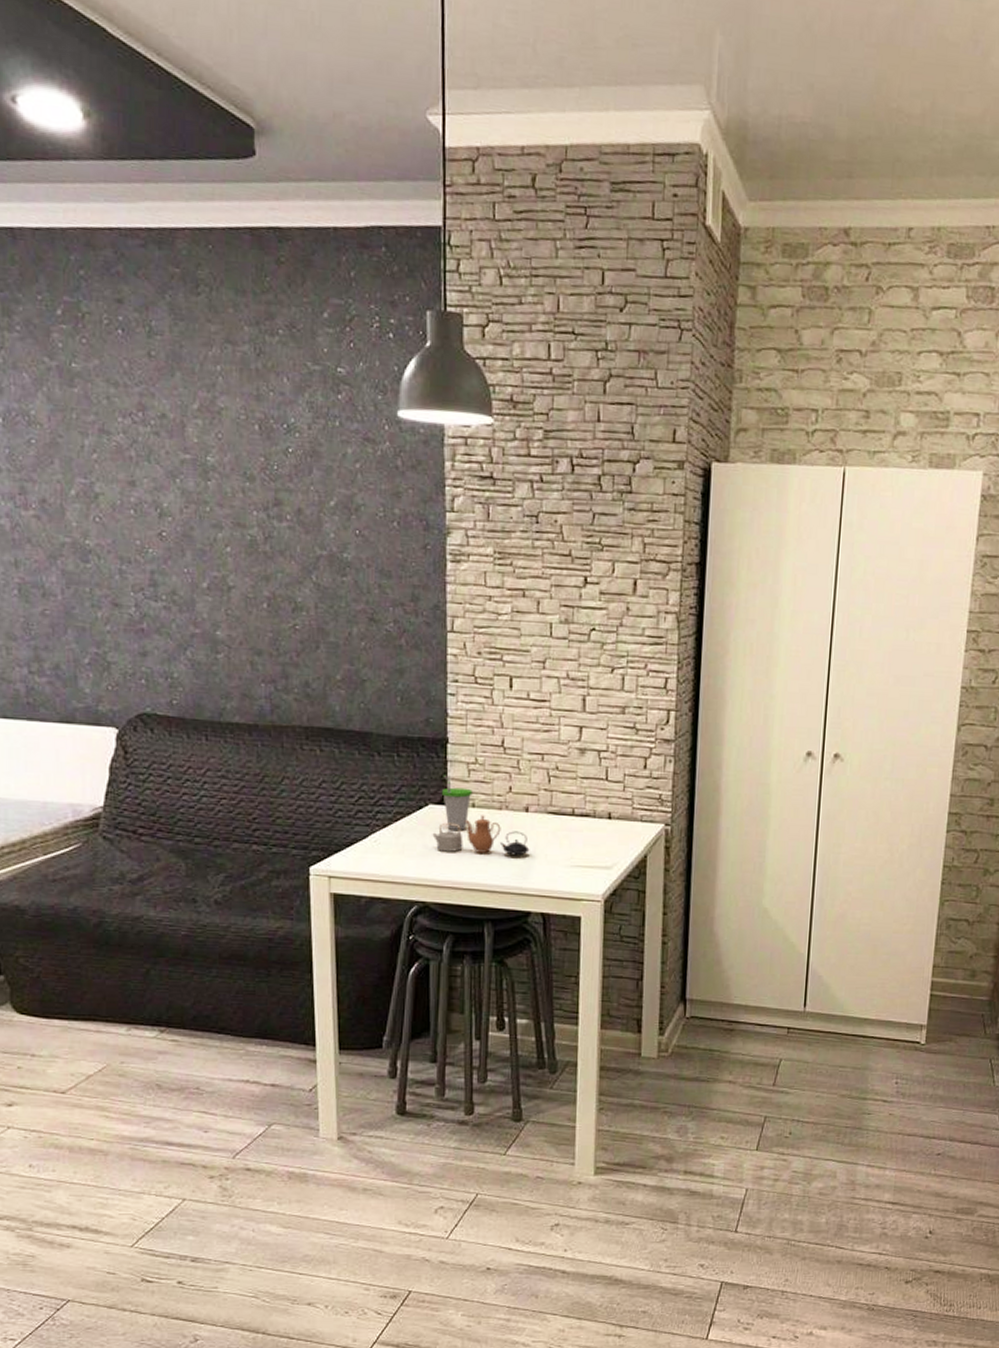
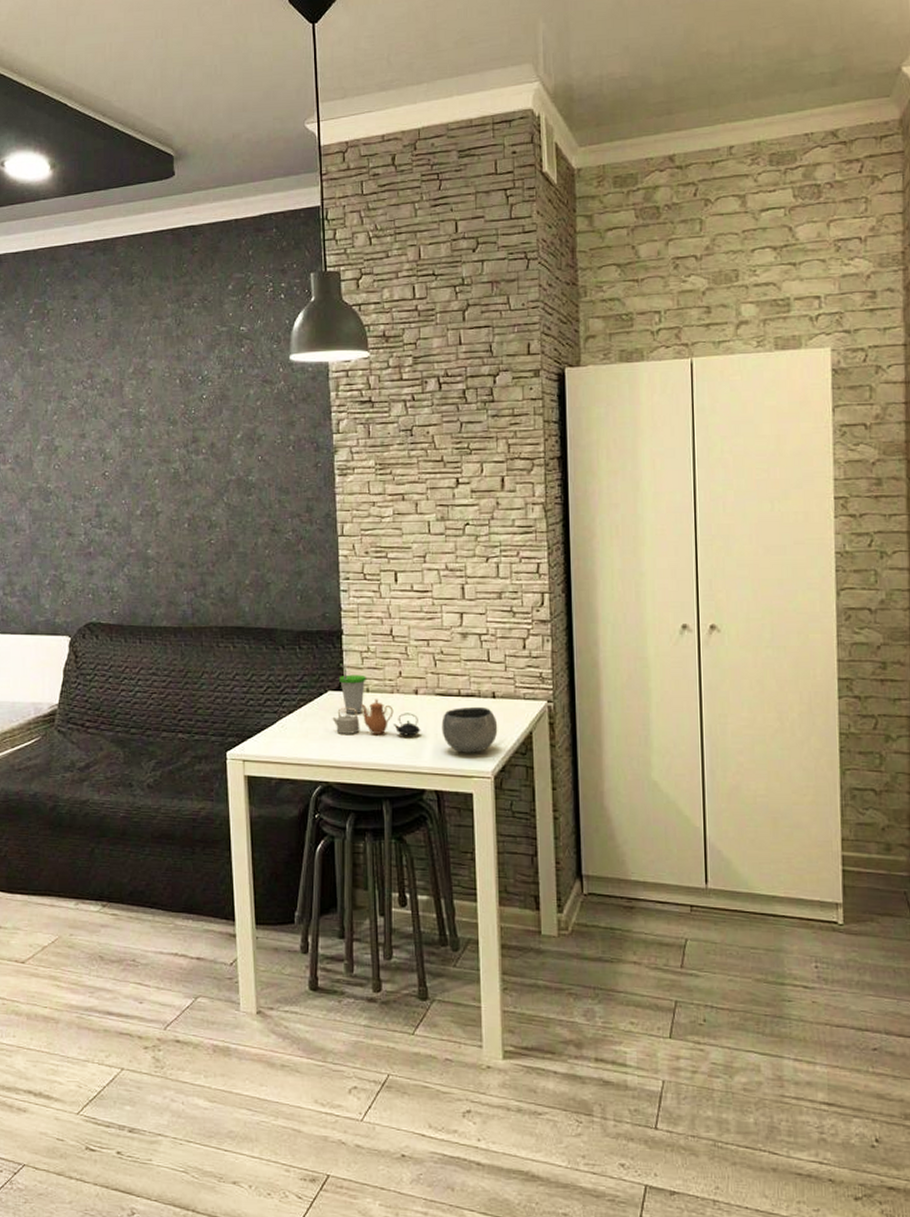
bowl: none [552,827,612,876] -> present [441,706,498,753]

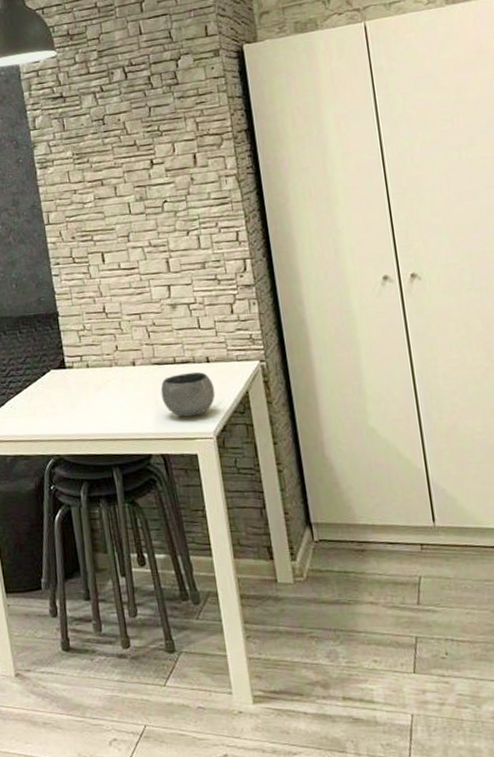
teapot: present [332,699,421,736] -> none [57,373,142,409]
cup: present [338,664,366,715] -> none [59,343,85,391]

